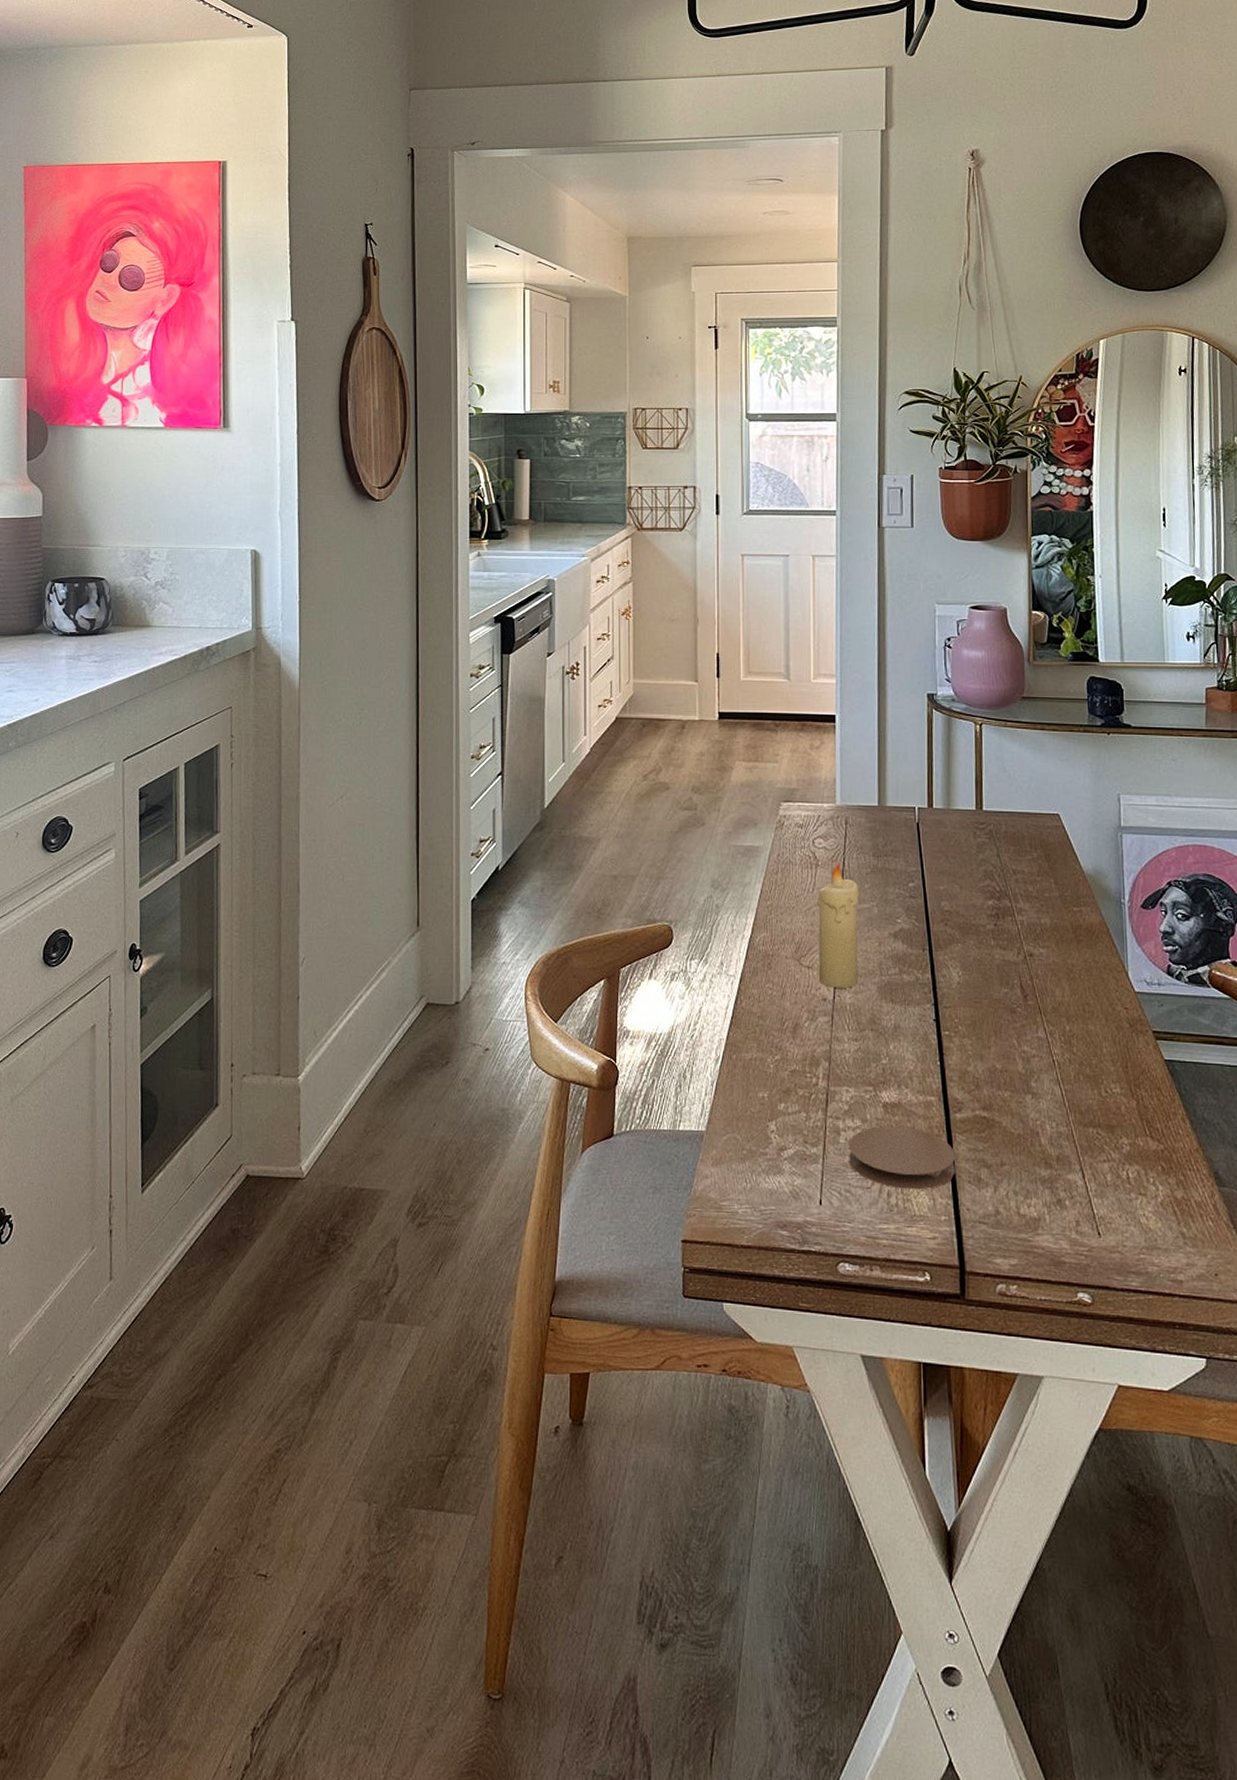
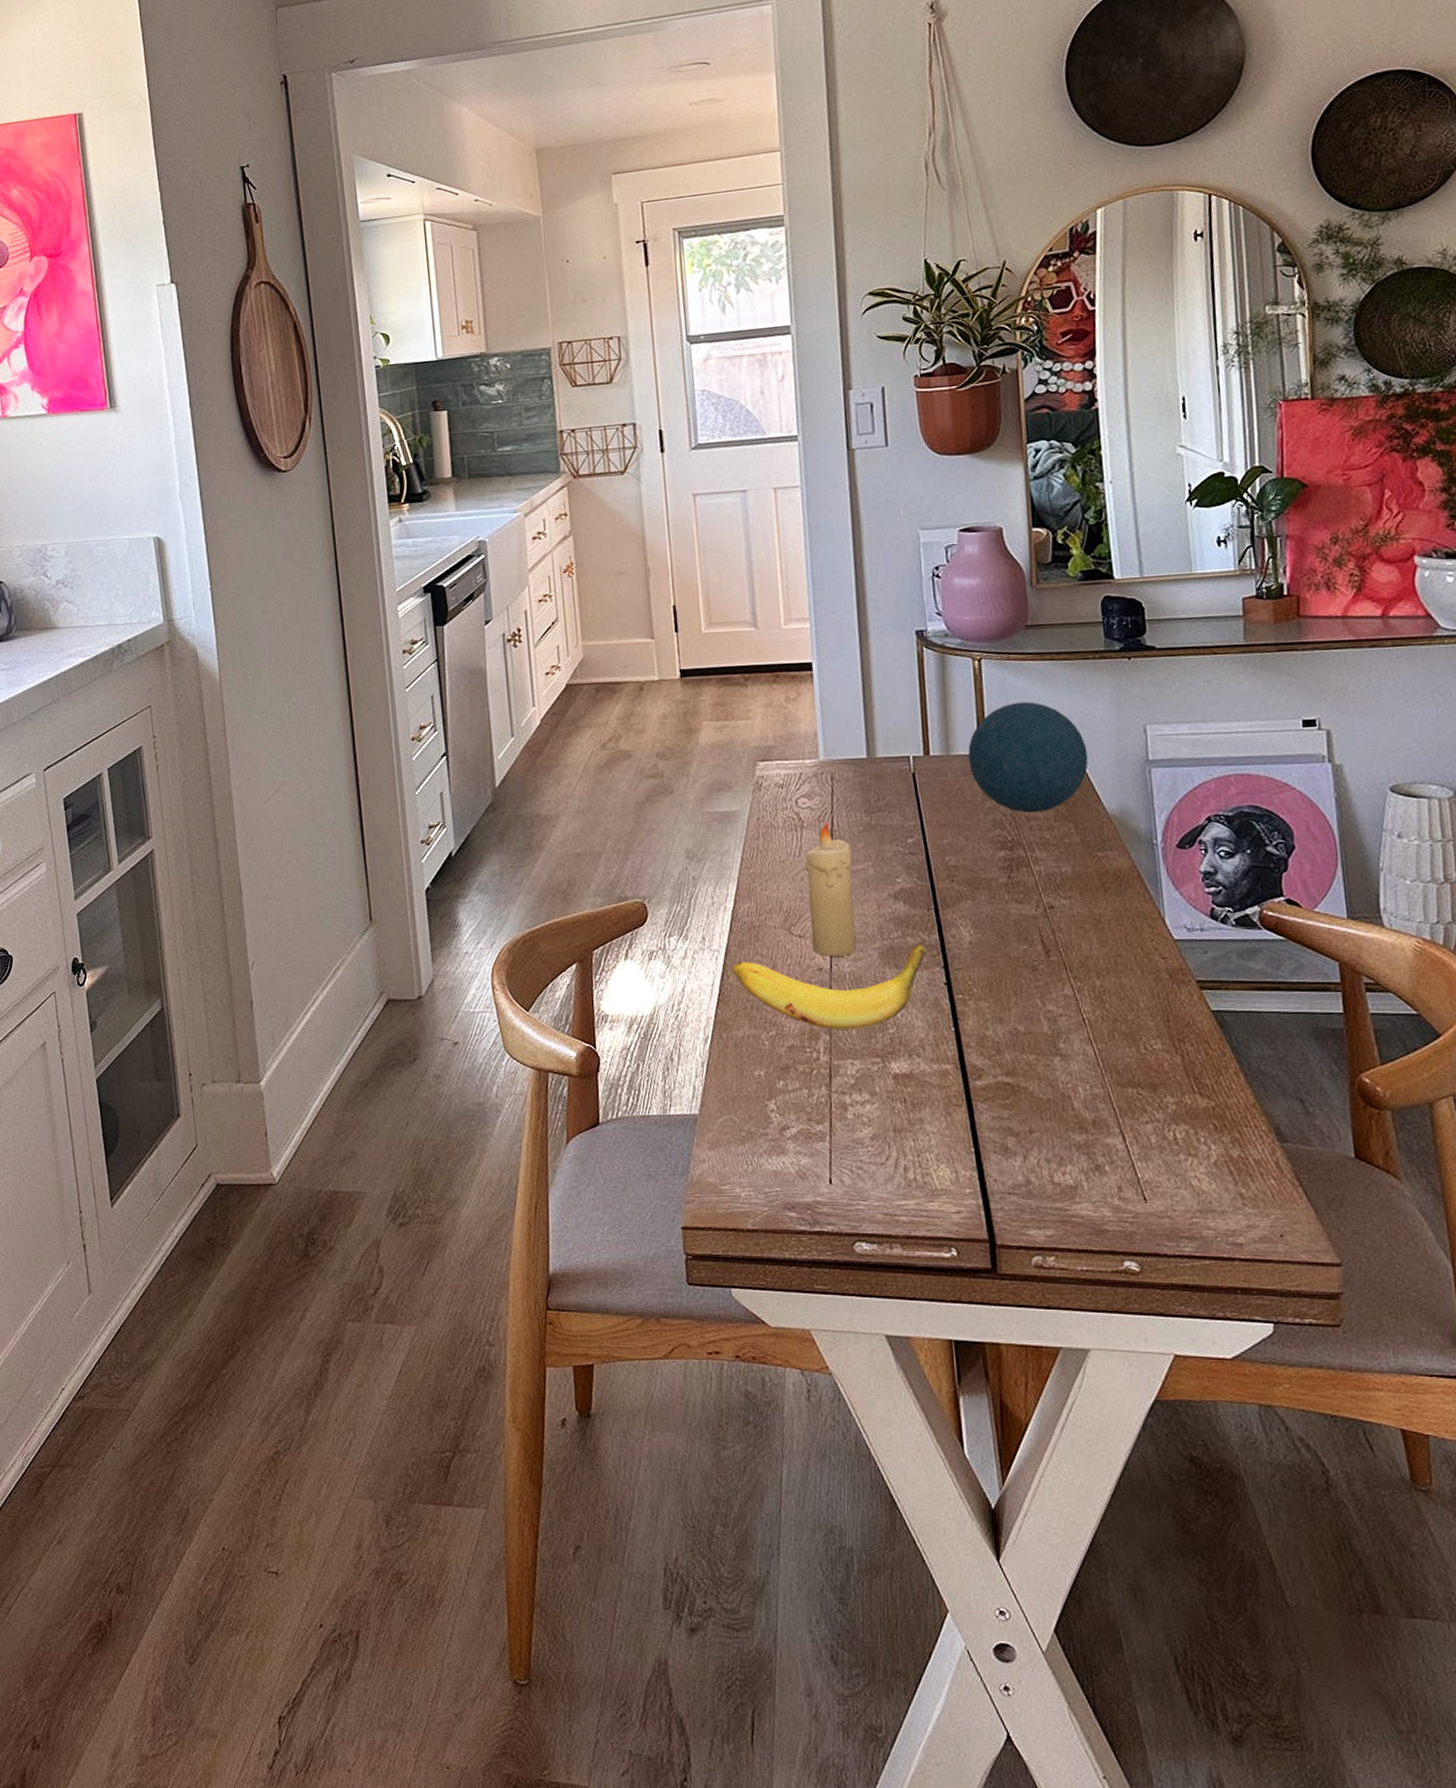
banana: none [746,979,918,1058] -> present [733,942,925,1030]
coaster: present [848,1125,956,1190] -> none [857,1097,979,1163]
decorative orb: none [966,765,1069,867] -> present [967,701,1089,813]

